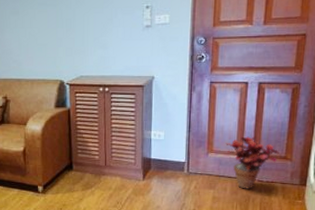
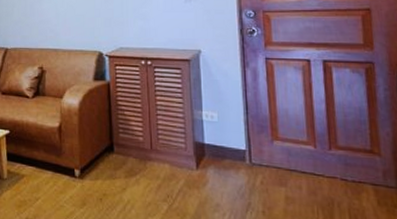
potted plant: present [226,136,279,189] -> none [293,122,363,190]

